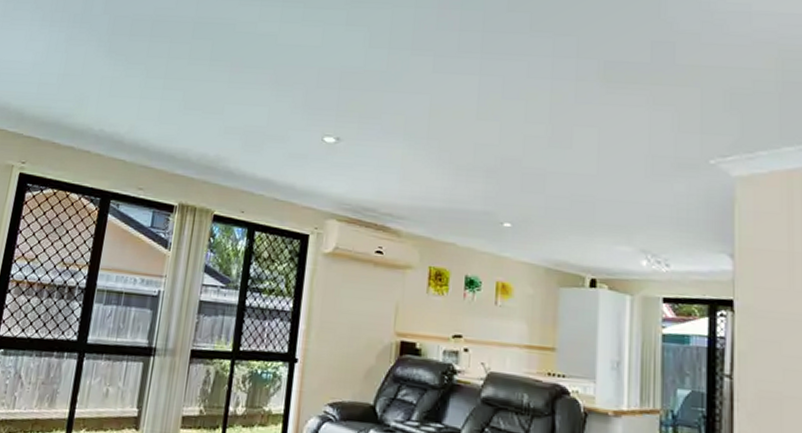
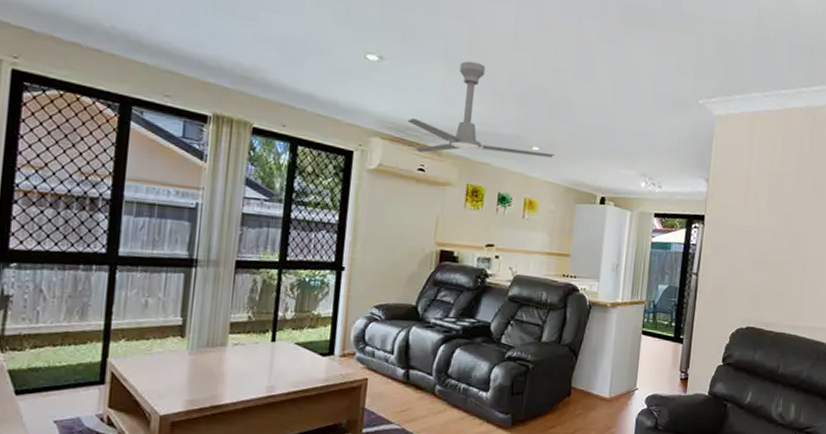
ceiling fan: none [364,135,531,235] -> present [407,61,555,158]

